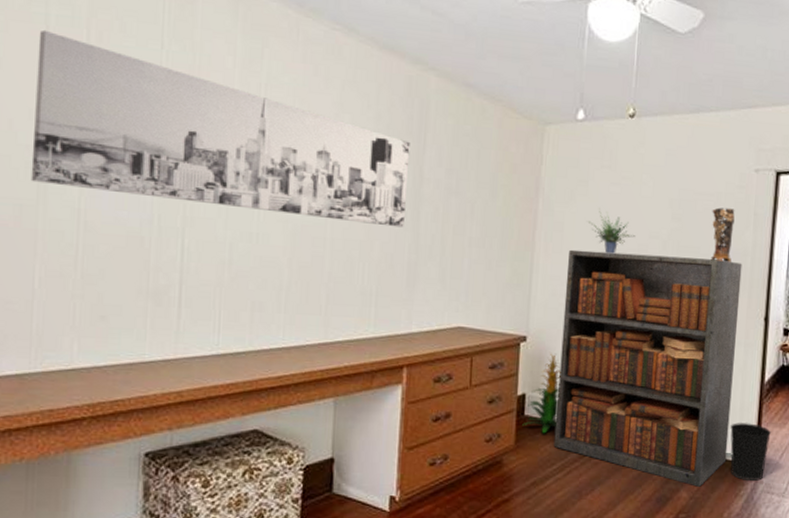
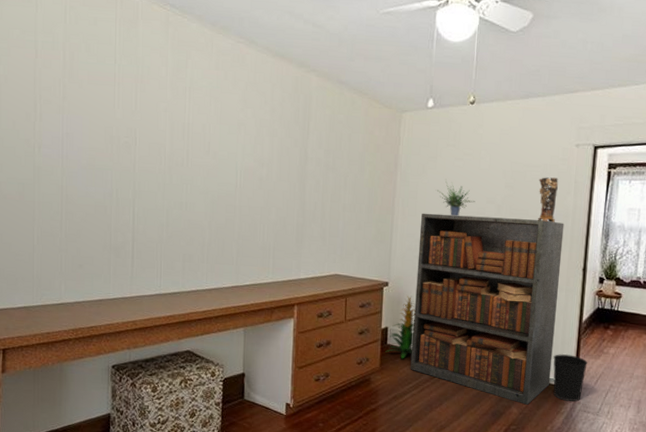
wall art: present [31,29,411,228] -> none [29,53,297,197]

